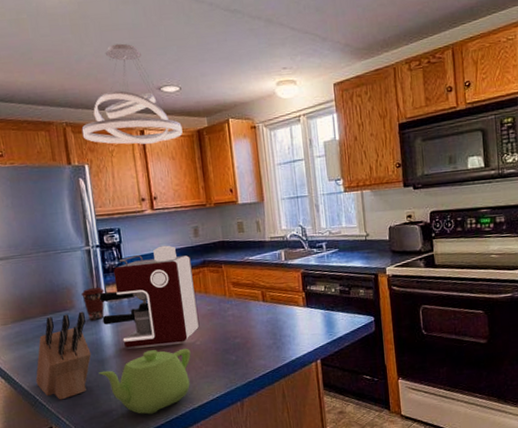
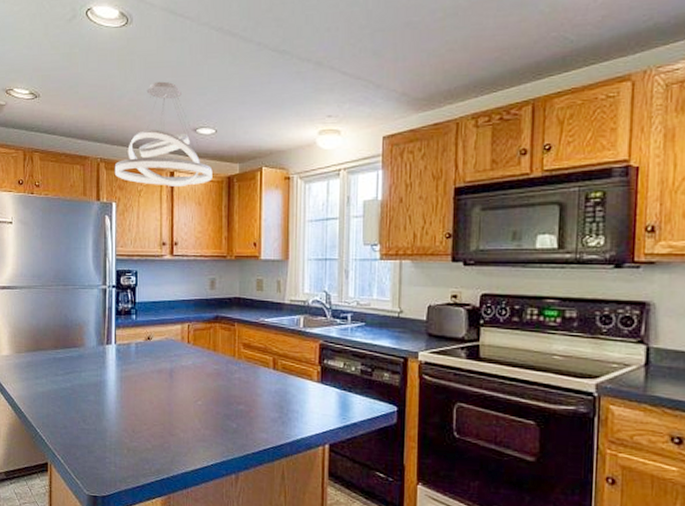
knife block: present [35,311,91,400] -> none [39,351,93,438]
coffee cup: present [81,287,105,320] -> none [92,328,115,362]
coffee maker: present [99,245,200,348] -> none [109,294,204,399]
teapot: present [99,348,191,415] -> none [98,402,191,470]

